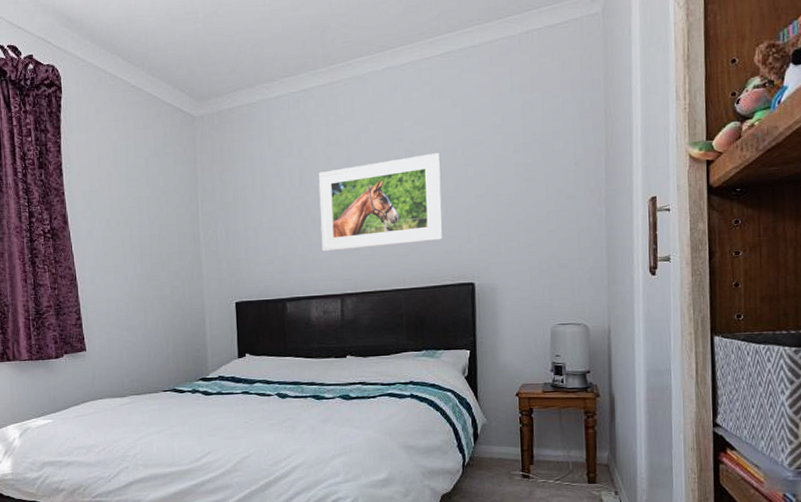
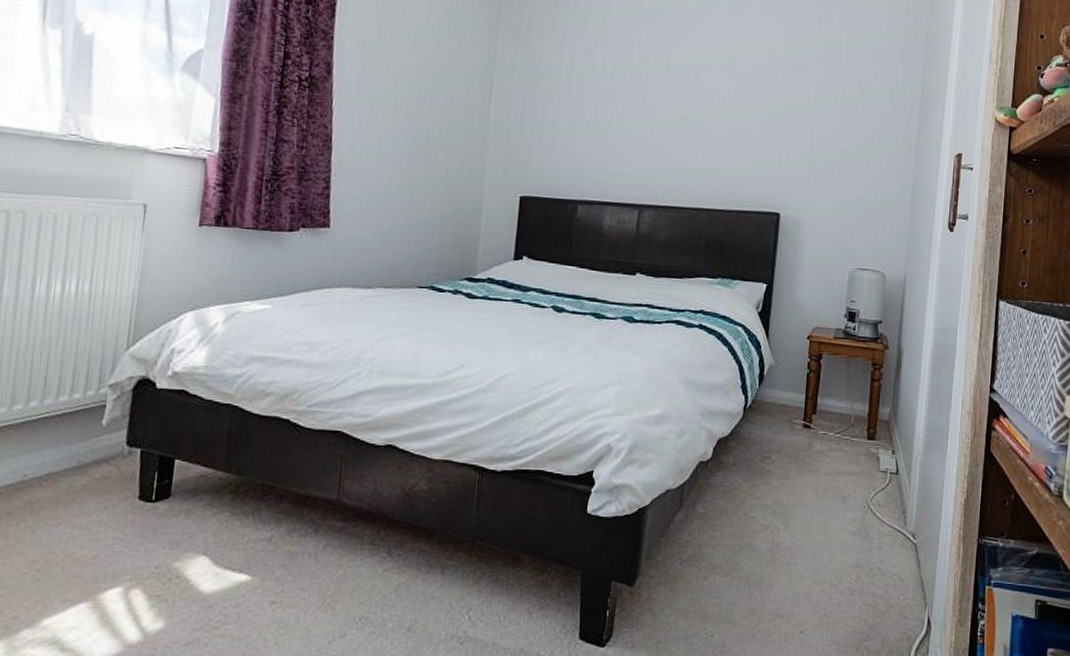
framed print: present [318,152,442,252] -> none [625,68,761,163]

